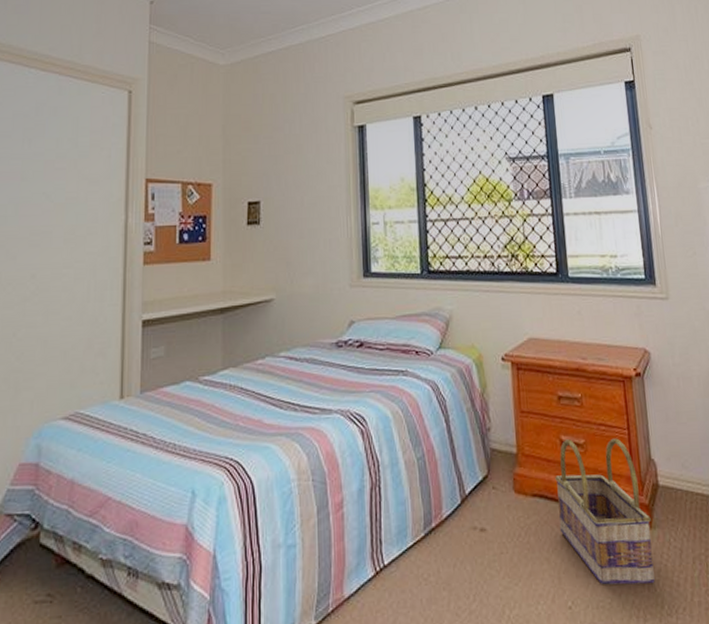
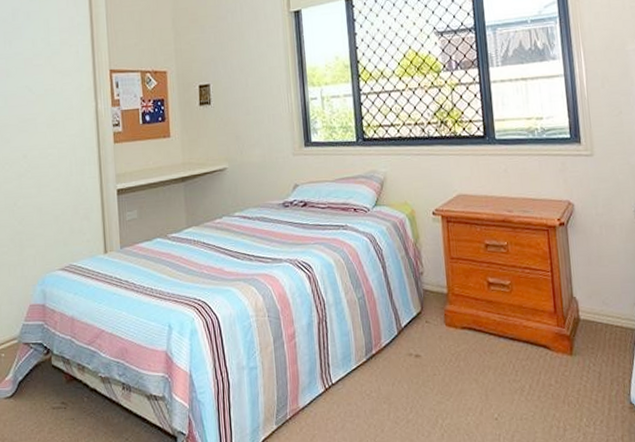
basket: present [555,438,655,585] -> none [482,279,575,402]

